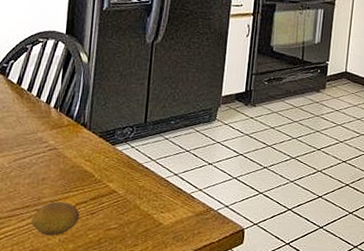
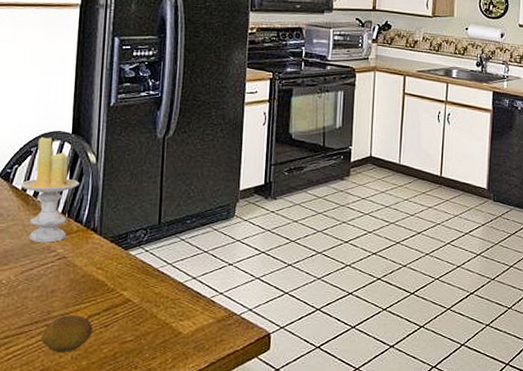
candle: none [15,36,71,134] -> present [20,137,79,243]

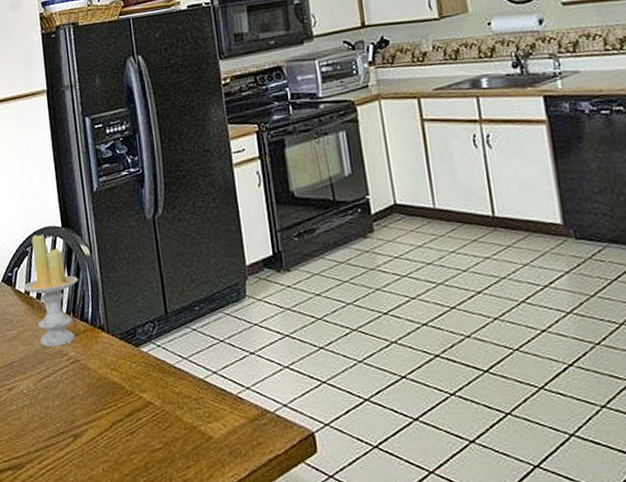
fruit: present [41,315,93,353] -> none [69,423,120,466]

